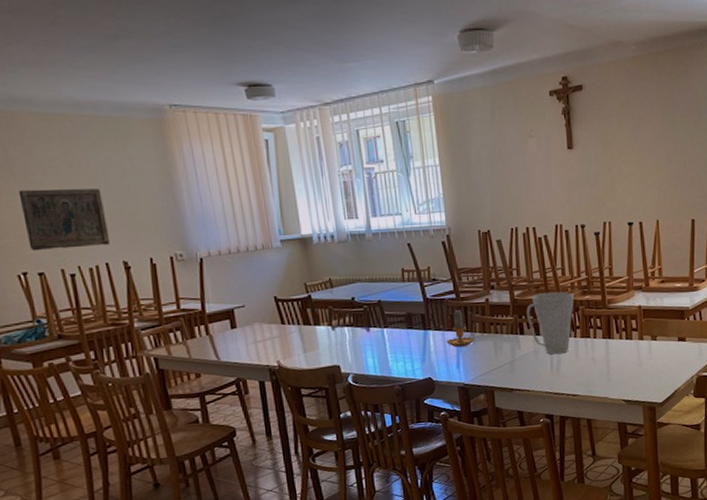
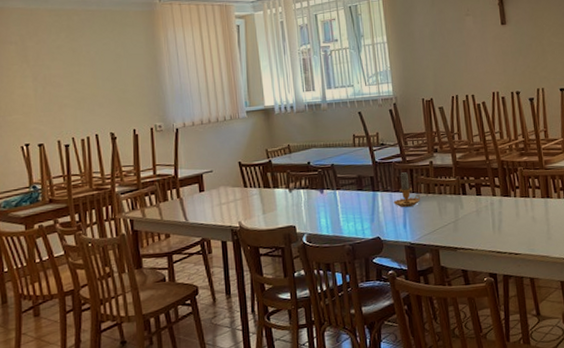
religious icon: present [18,188,110,251] -> none [29,70,100,125]
pitcher: present [526,291,575,355] -> none [468,153,513,214]

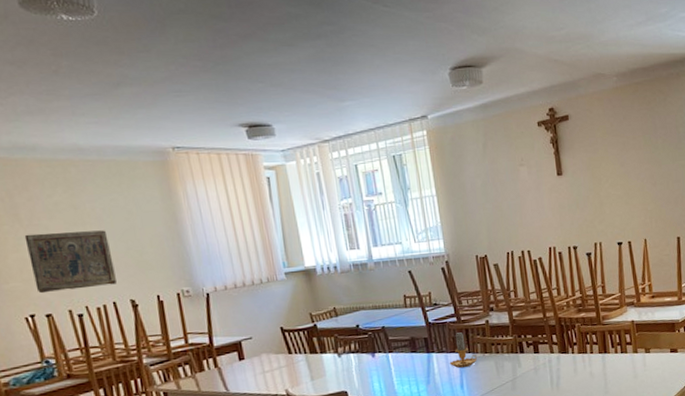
religious icon: none [29,70,100,125] -> present [24,230,117,294]

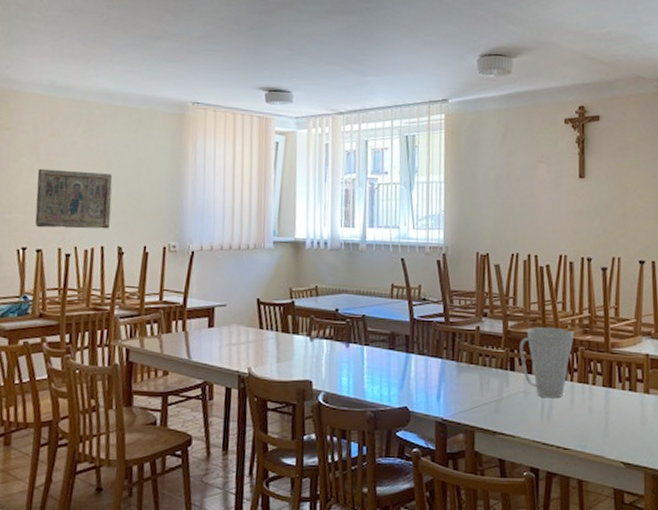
candle: present [449,331,477,369] -> none [428,334,460,377]
pitcher: none [525,310,571,371] -> present [519,326,575,399]

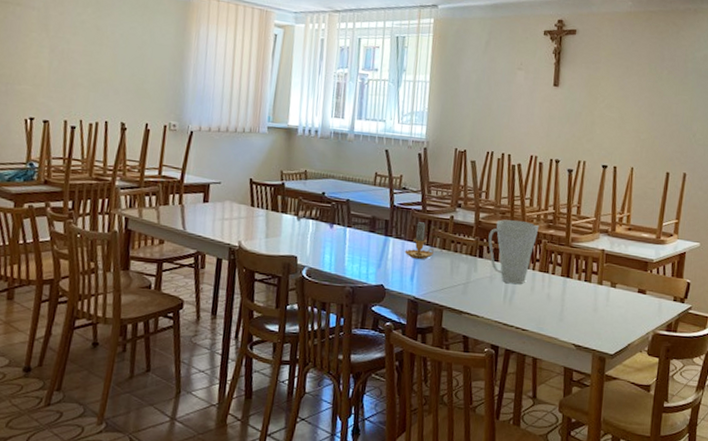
religious icon: present [35,168,113,229] -> none [42,44,119,105]
candle: none [428,334,460,377] -> present [404,221,434,260]

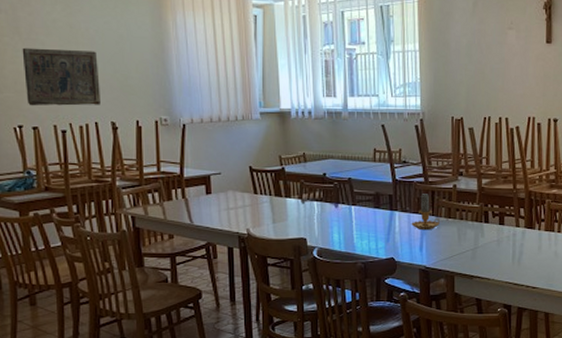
religious icon: none [42,44,119,105] -> present [22,47,100,106]
pitcher: present [488,219,540,285] -> none [492,182,542,246]

